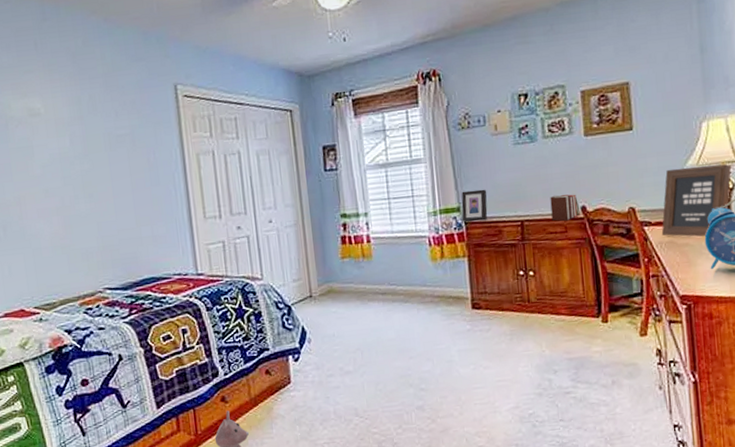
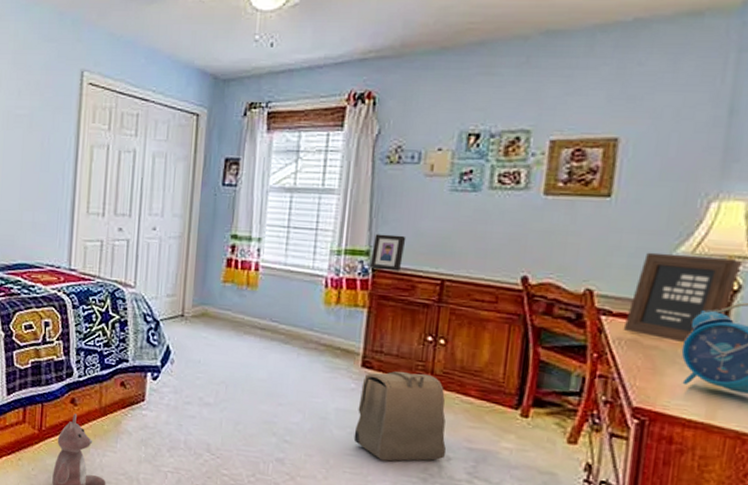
backpack: none [475,303,553,387] -> present [353,371,447,462]
books: present [550,194,580,222] -> none [481,257,520,291]

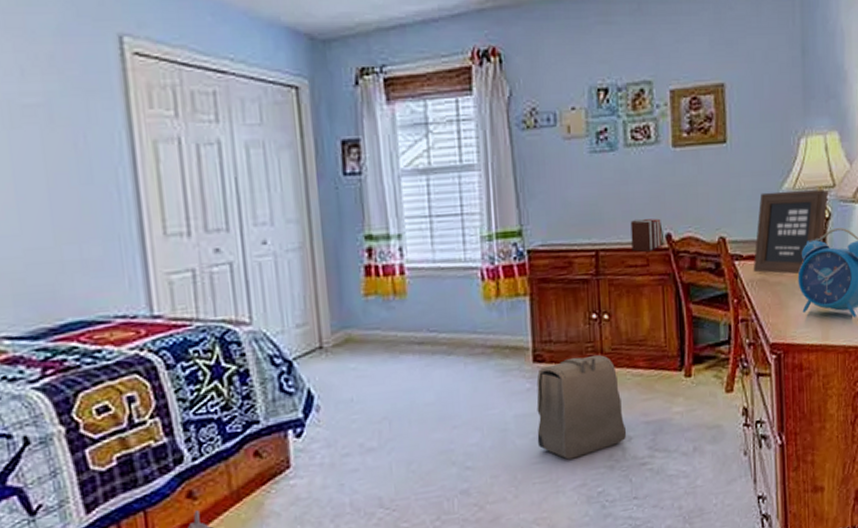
picture frame: present [369,233,407,271] -> none [523,208,556,251]
books: none [481,257,520,291] -> present [630,218,665,253]

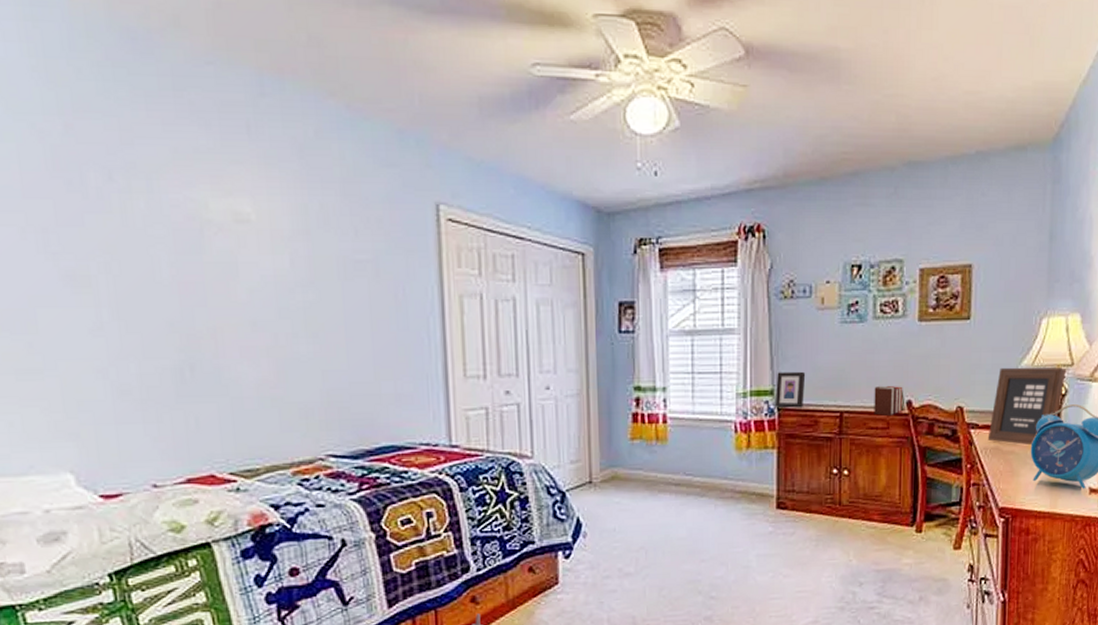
picture frame: none [523,208,556,251] -> present [774,371,806,409]
backpack: present [536,354,627,460] -> none [776,506,858,598]

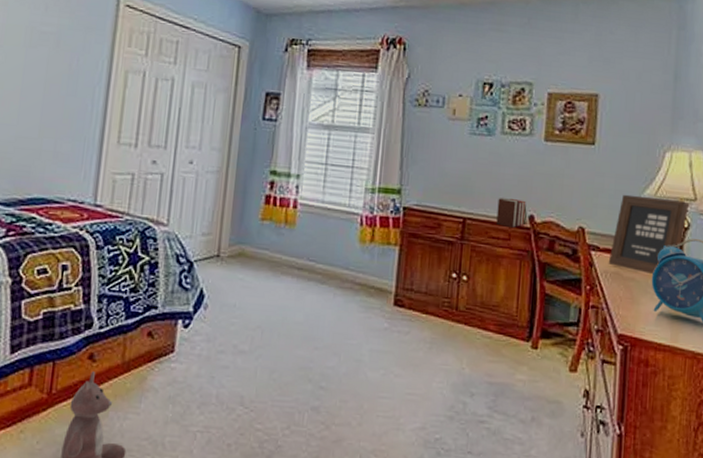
picture frame: present [774,371,806,409] -> none [400,173,433,210]

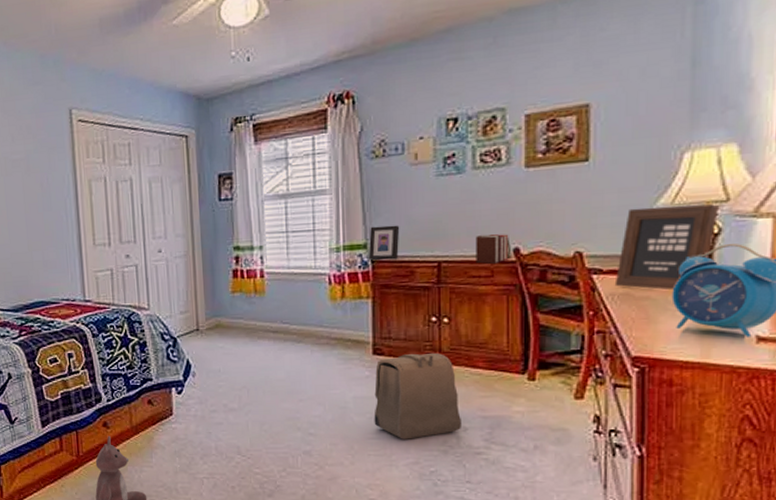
backpack: none [386,308,470,402] -> present [374,352,463,439]
picture frame: none [400,173,433,210] -> present [368,225,400,261]

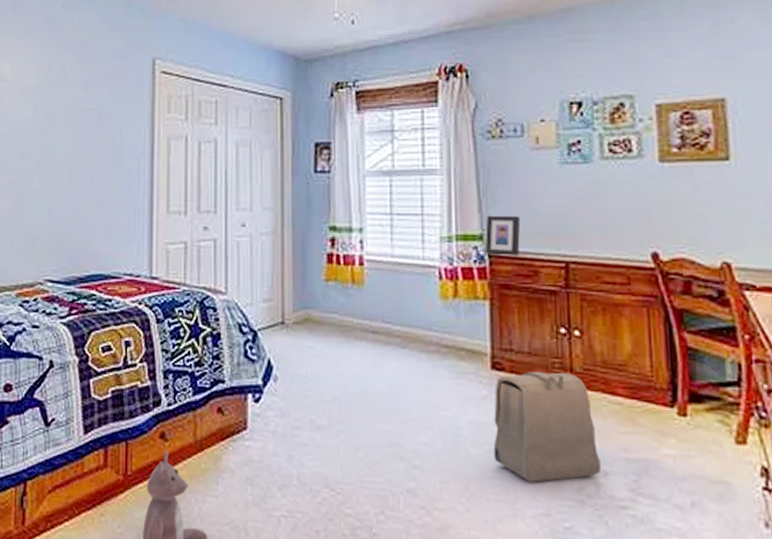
books: present [475,234,512,265] -> none [607,233,650,270]

